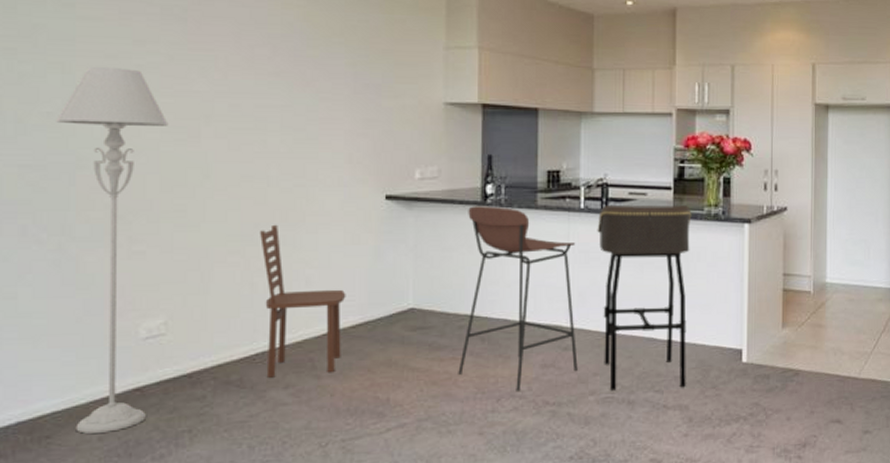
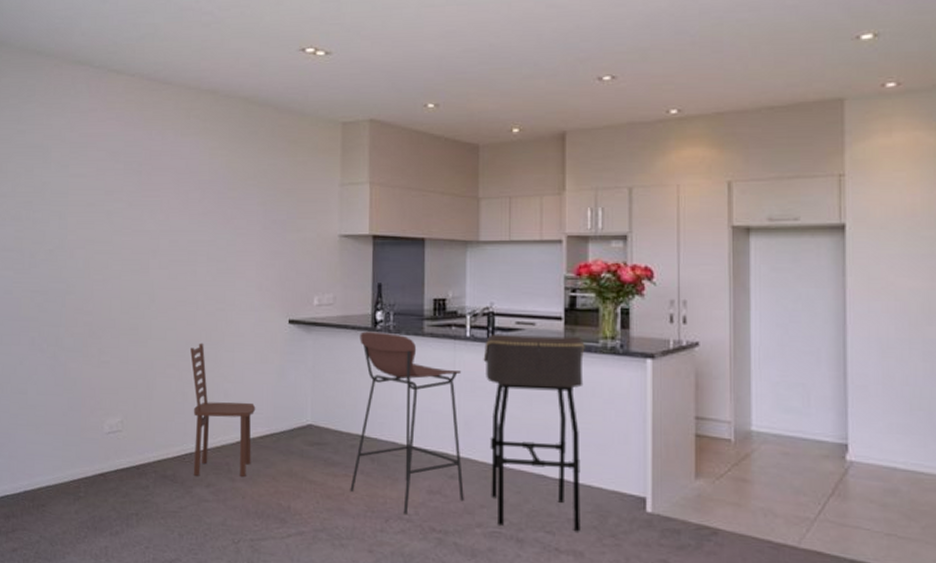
floor lamp: present [56,67,169,435] -> none [55,214,127,508]

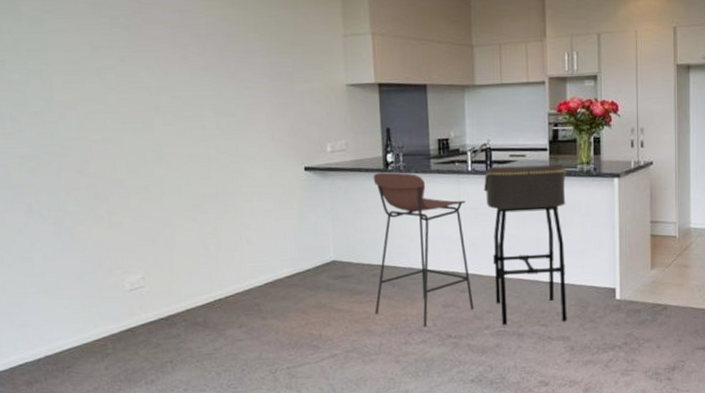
dining chair: present [190,343,256,476] -> none [207,195,281,319]

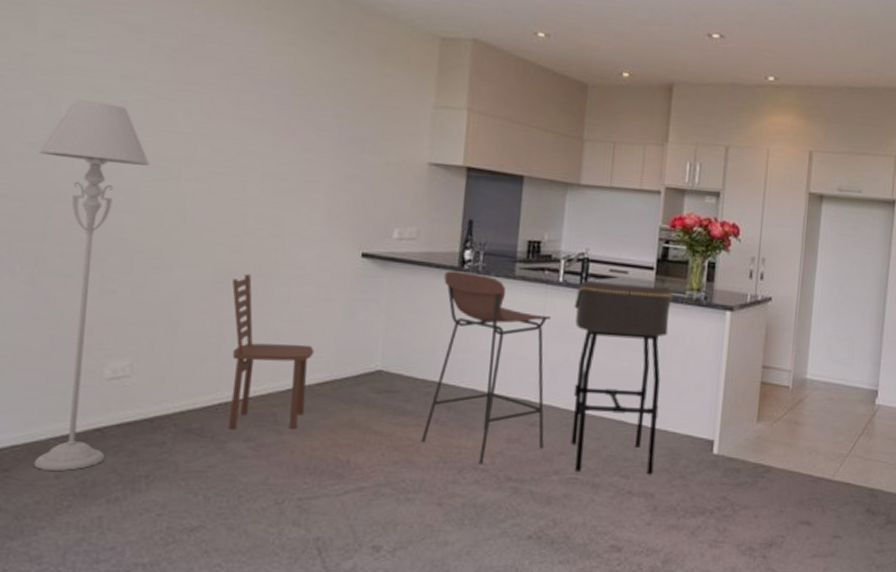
floor lamp: none [41,71,137,365] -> present [33,100,150,472]
dining chair: none [207,195,281,319] -> present [228,273,315,429]

